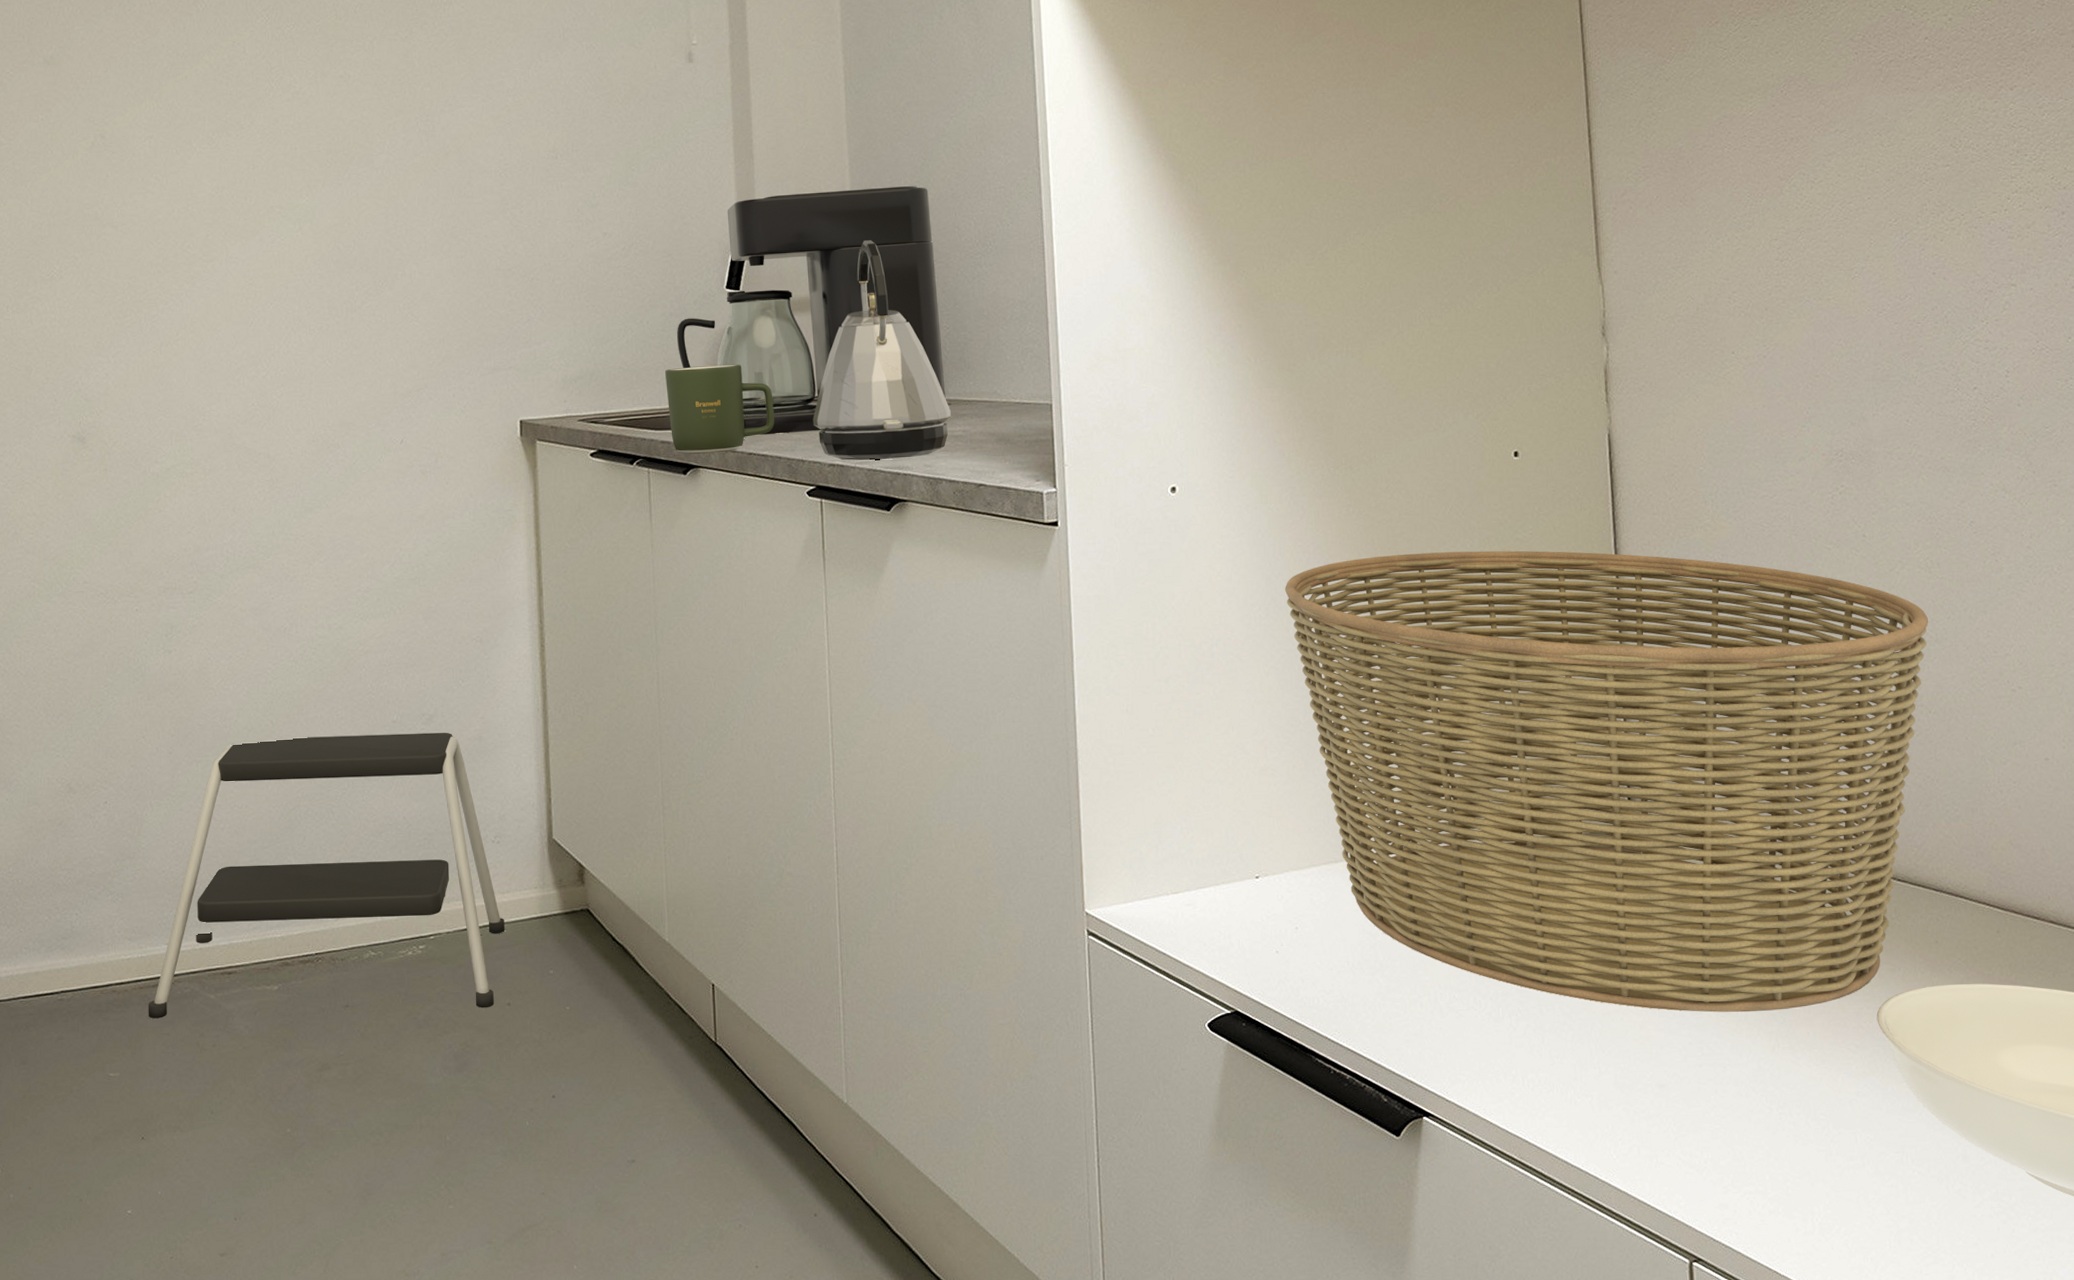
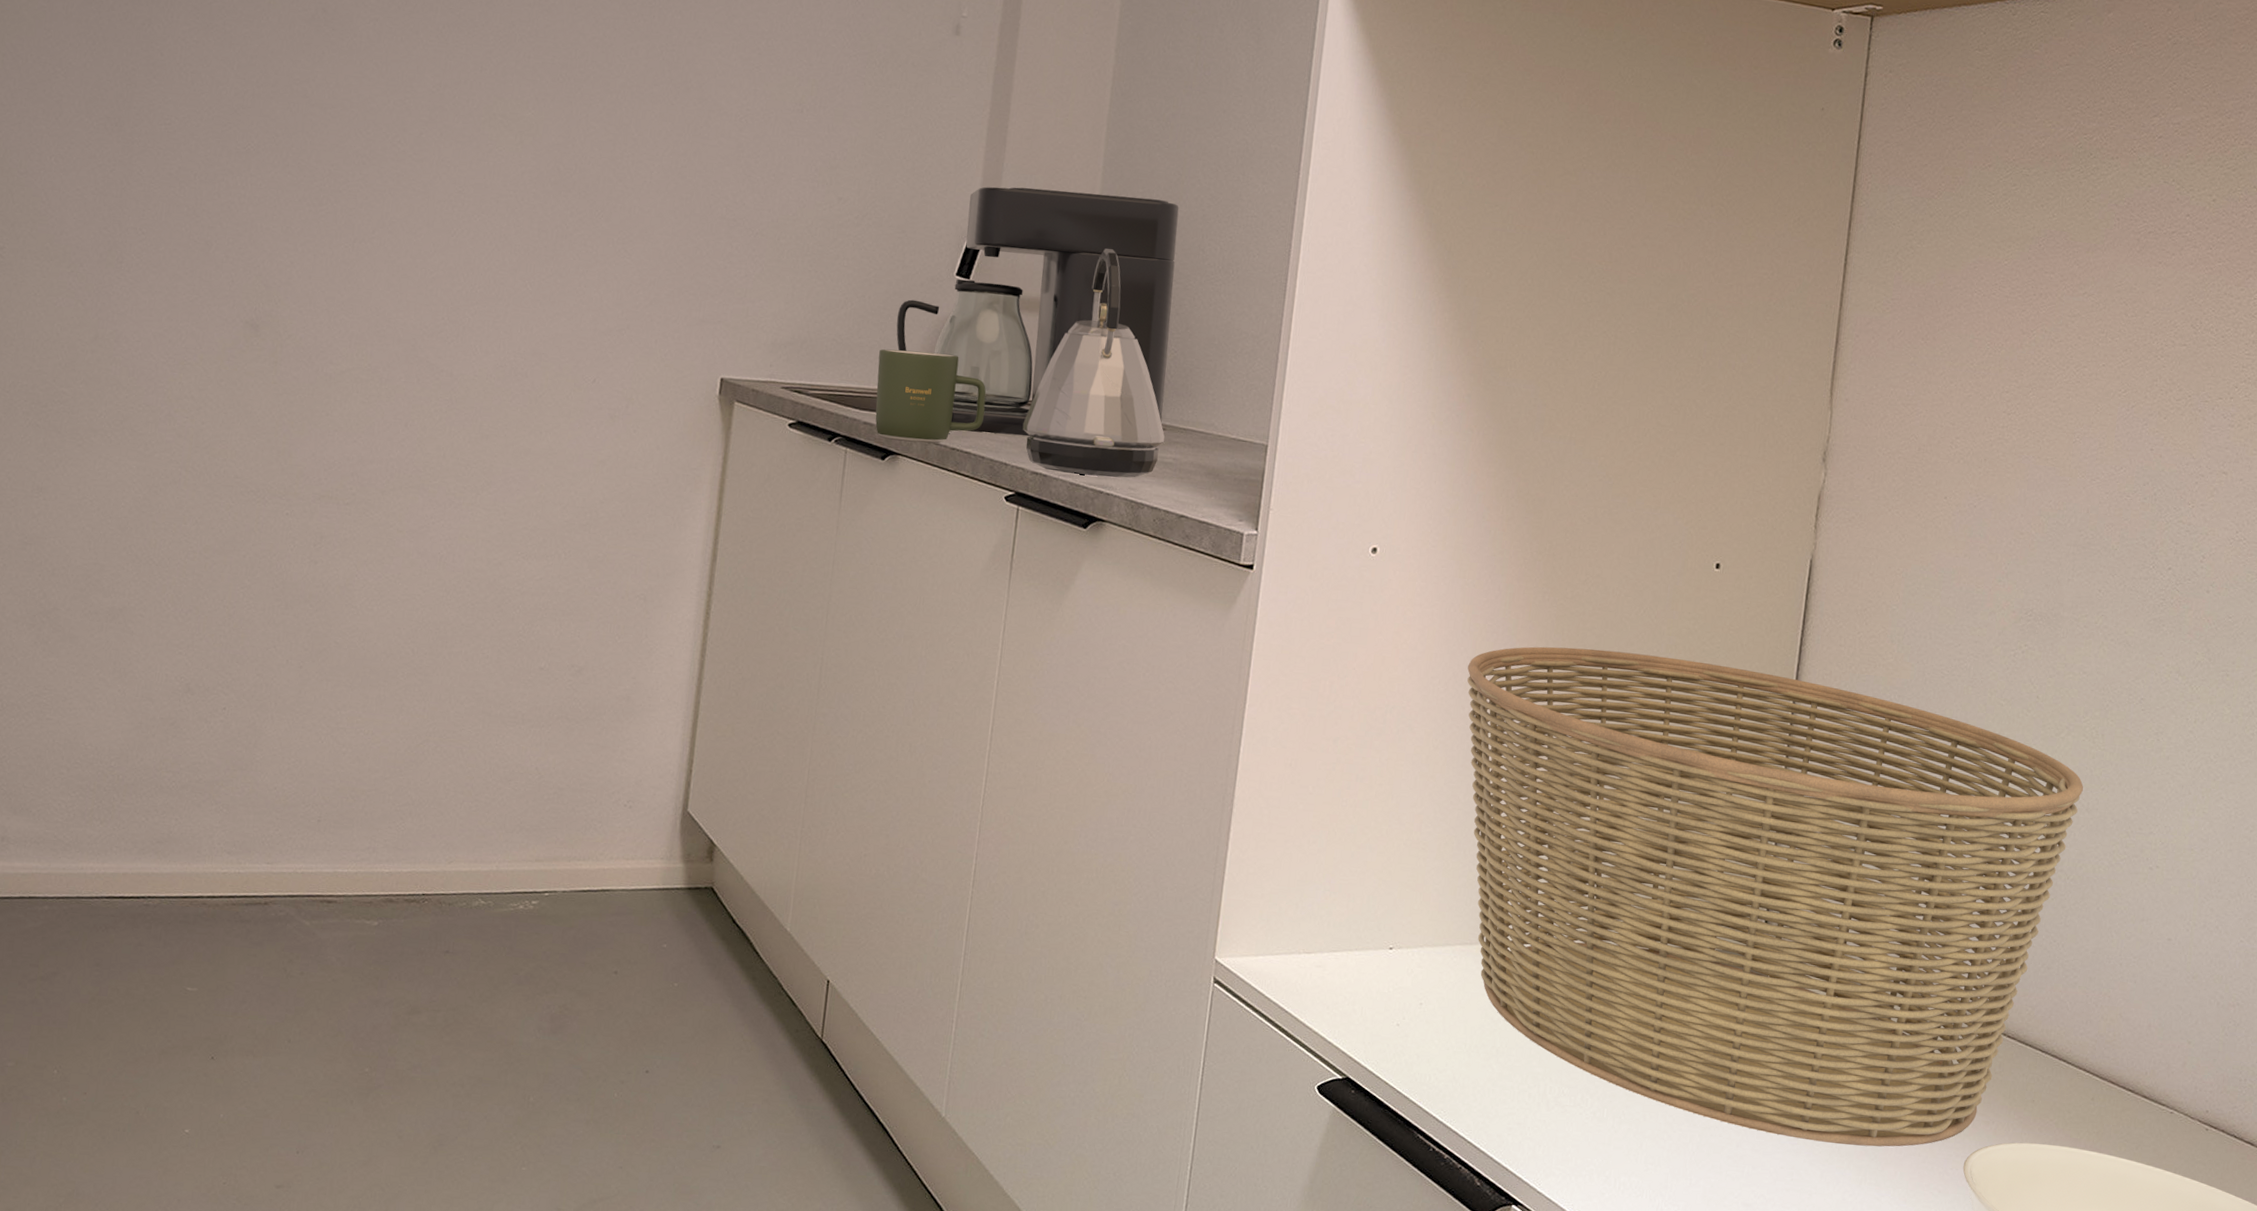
step stool: present [148,732,505,1019] -> none [236,666,625,974]

